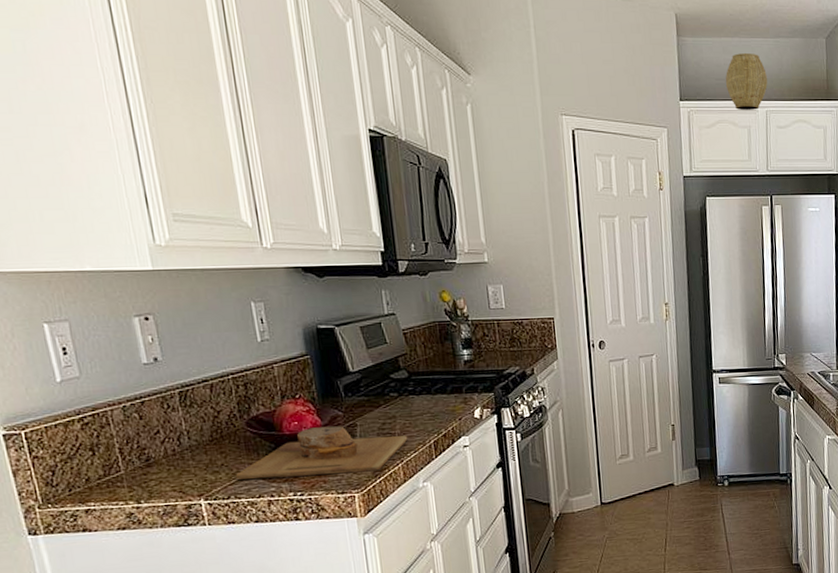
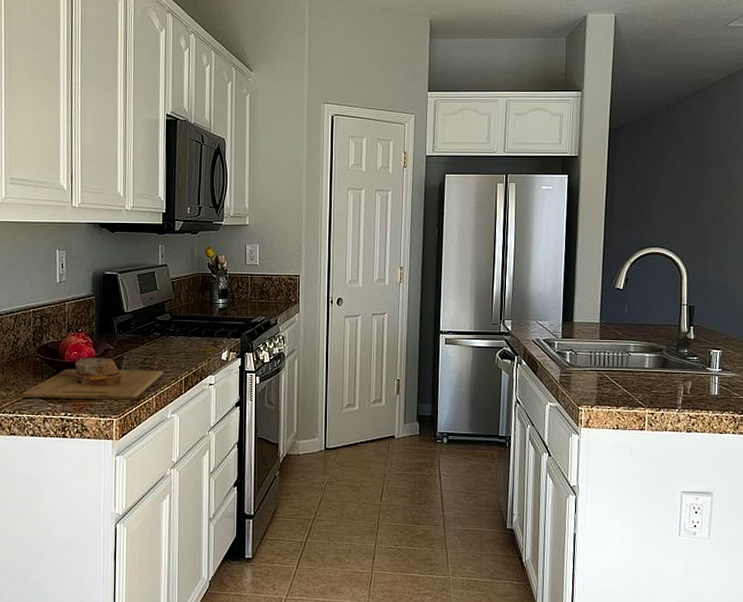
woven basket: present [725,52,768,111] -> none [470,50,509,100]

